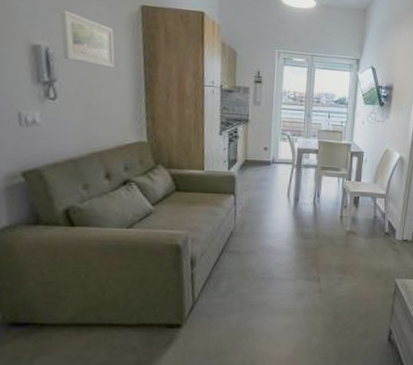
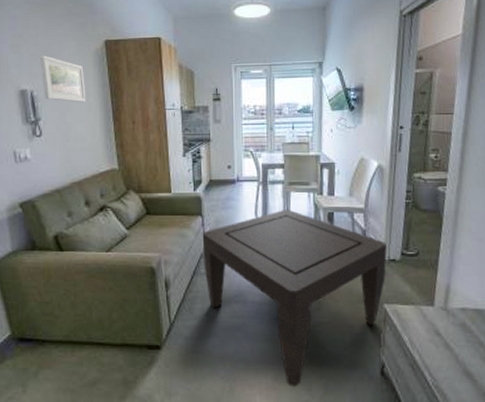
coffee table: none [232,191,402,356] -> present [202,209,387,387]

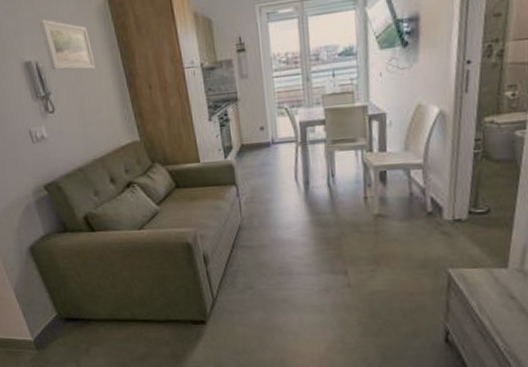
coffee table: present [202,209,387,387] -> none [238,170,451,356]

